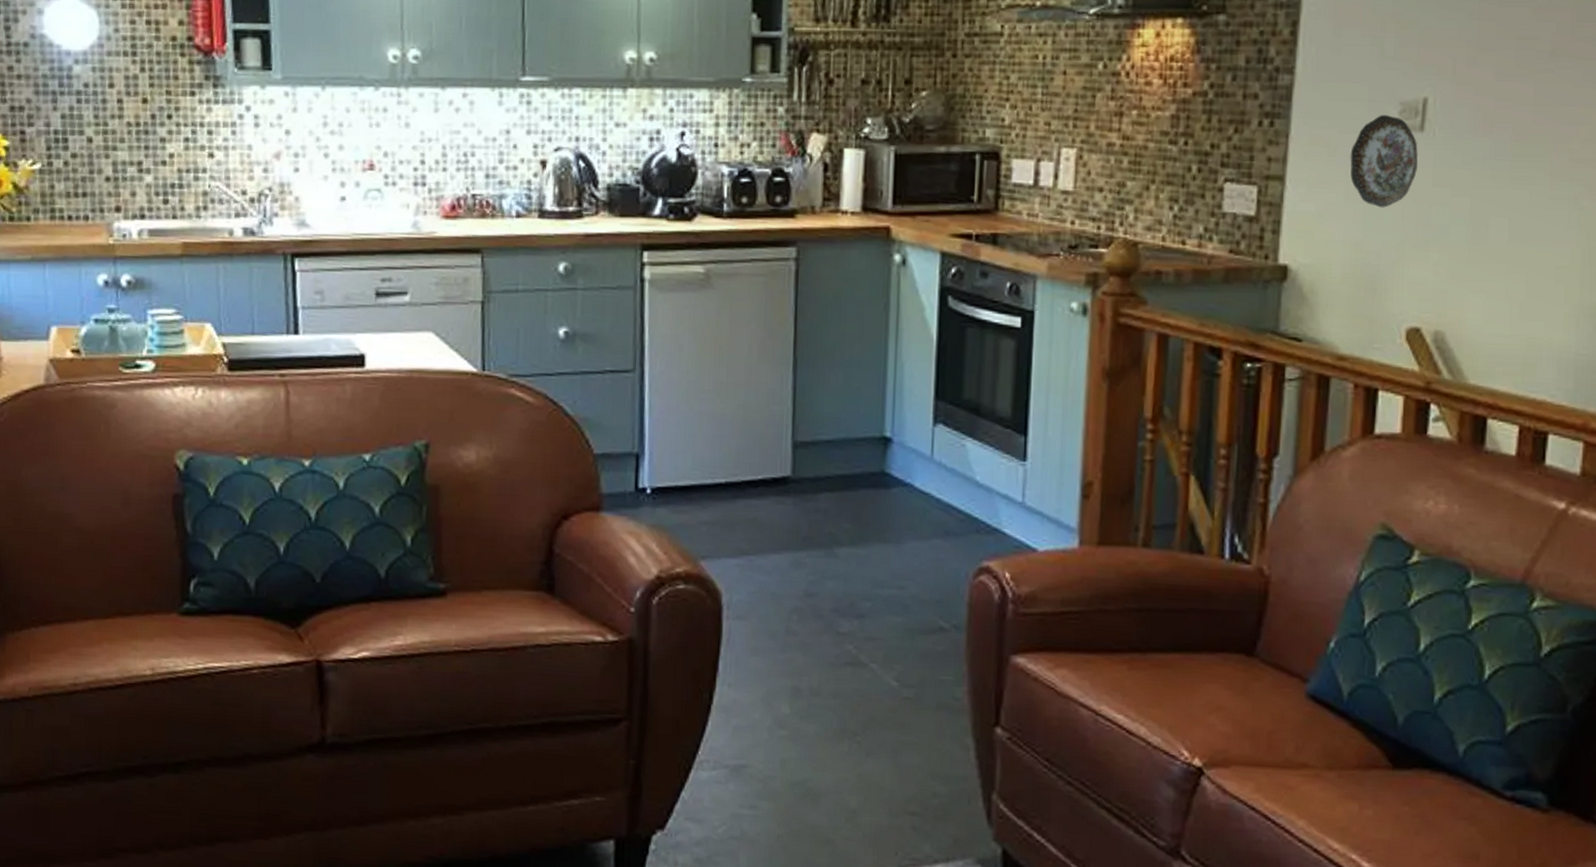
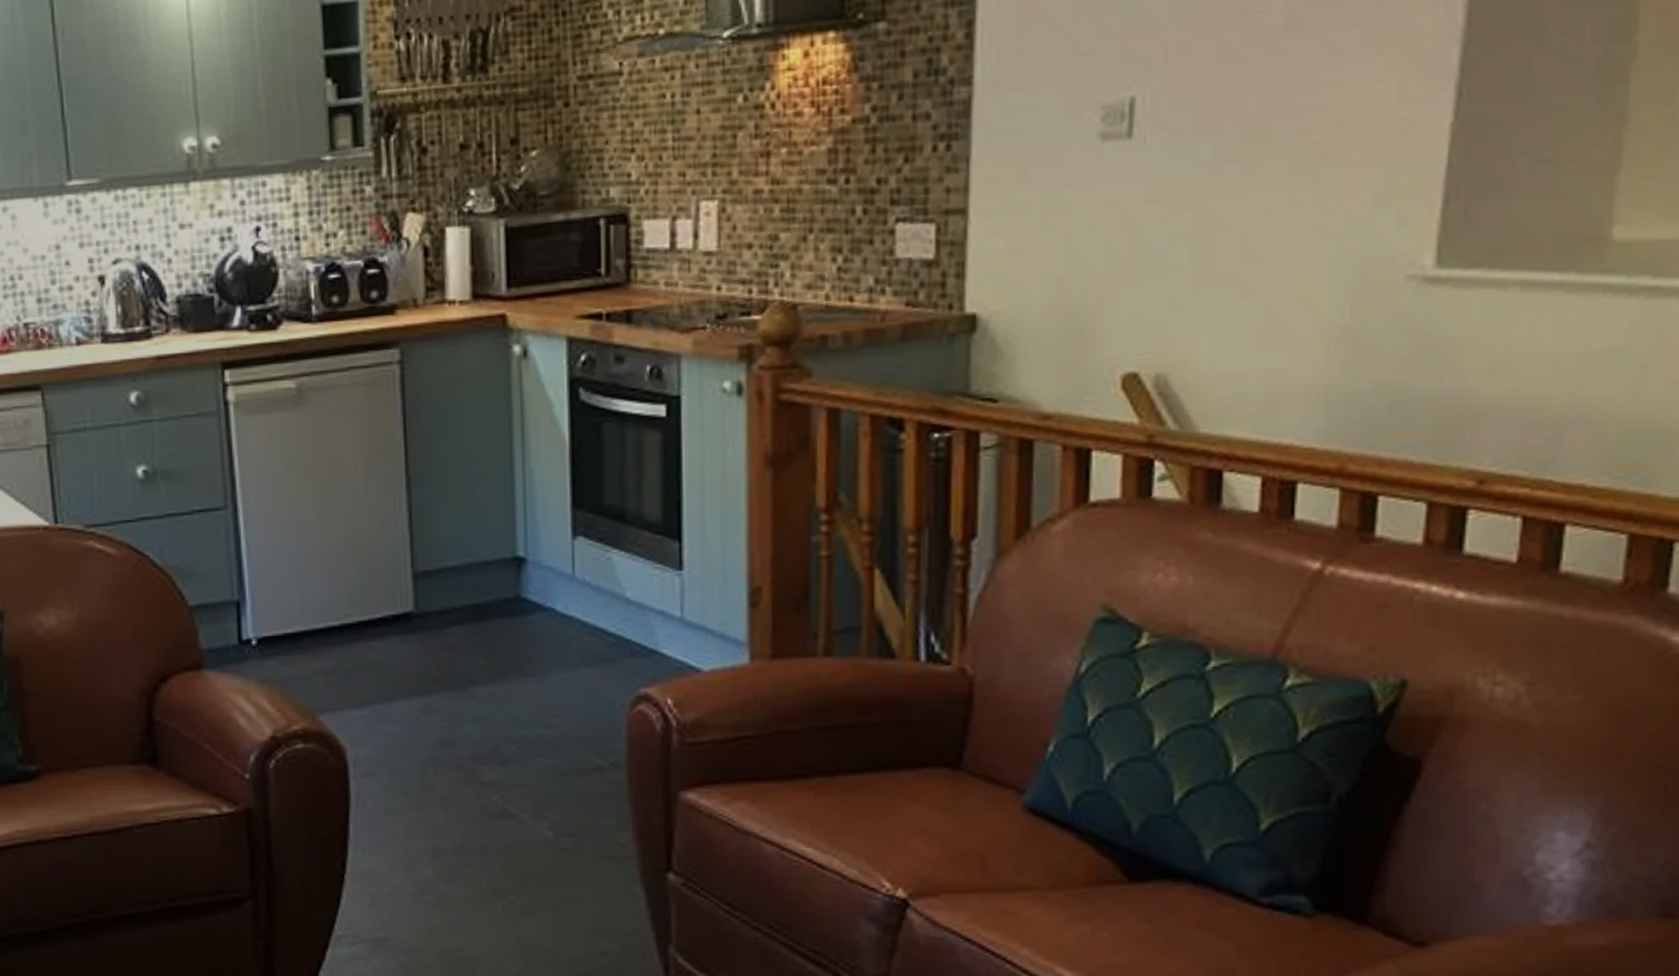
decorative plate: present [1350,114,1418,208] -> none [1044,122,1126,235]

